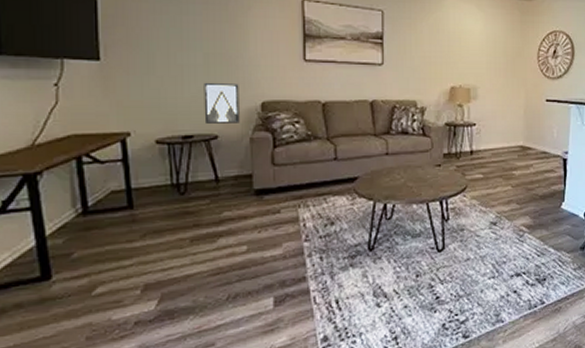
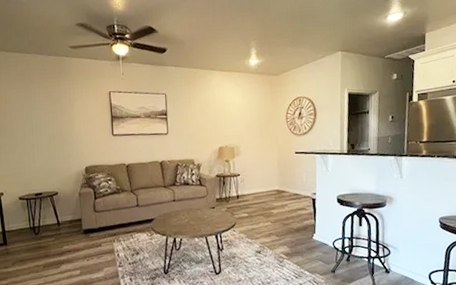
wall art: present [204,82,240,124] -> none [47,155,72,184]

